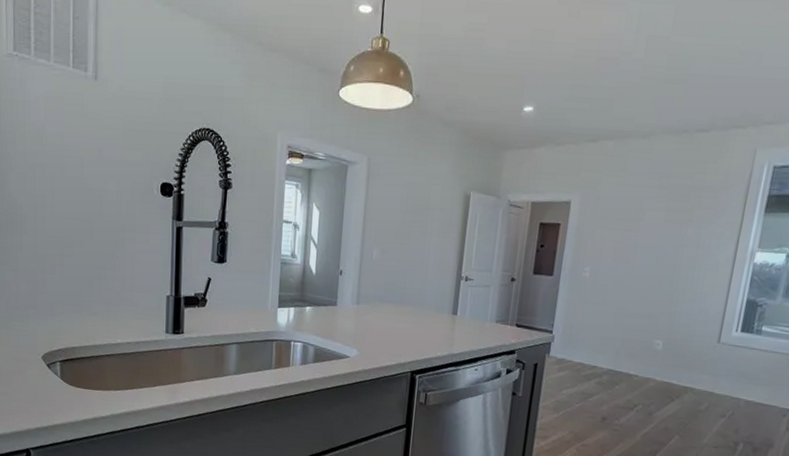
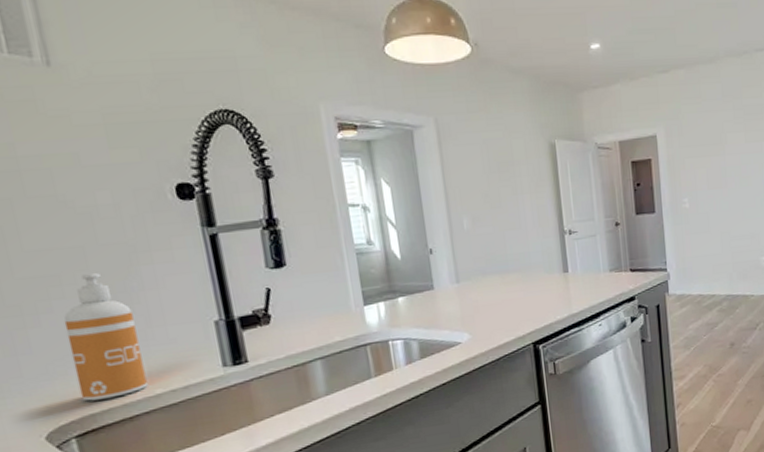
soap dispenser: none [69,241,113,339] -> present [63,273,148,402]

